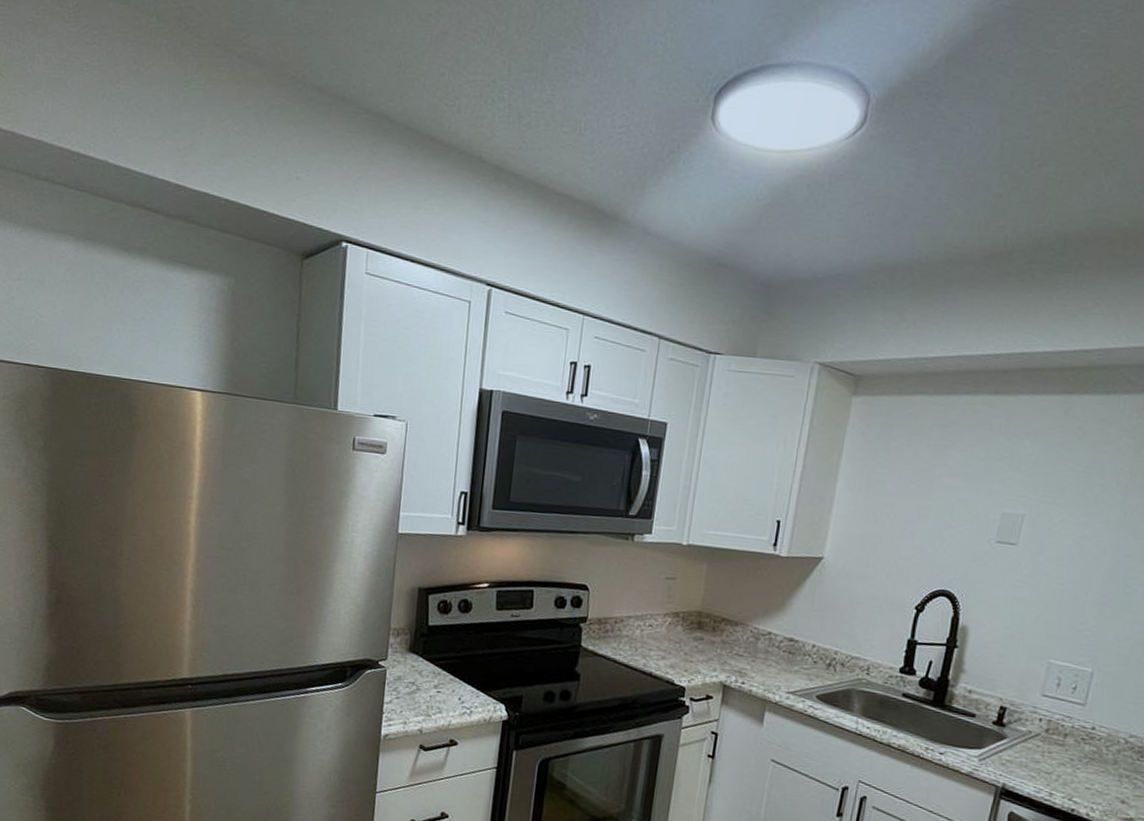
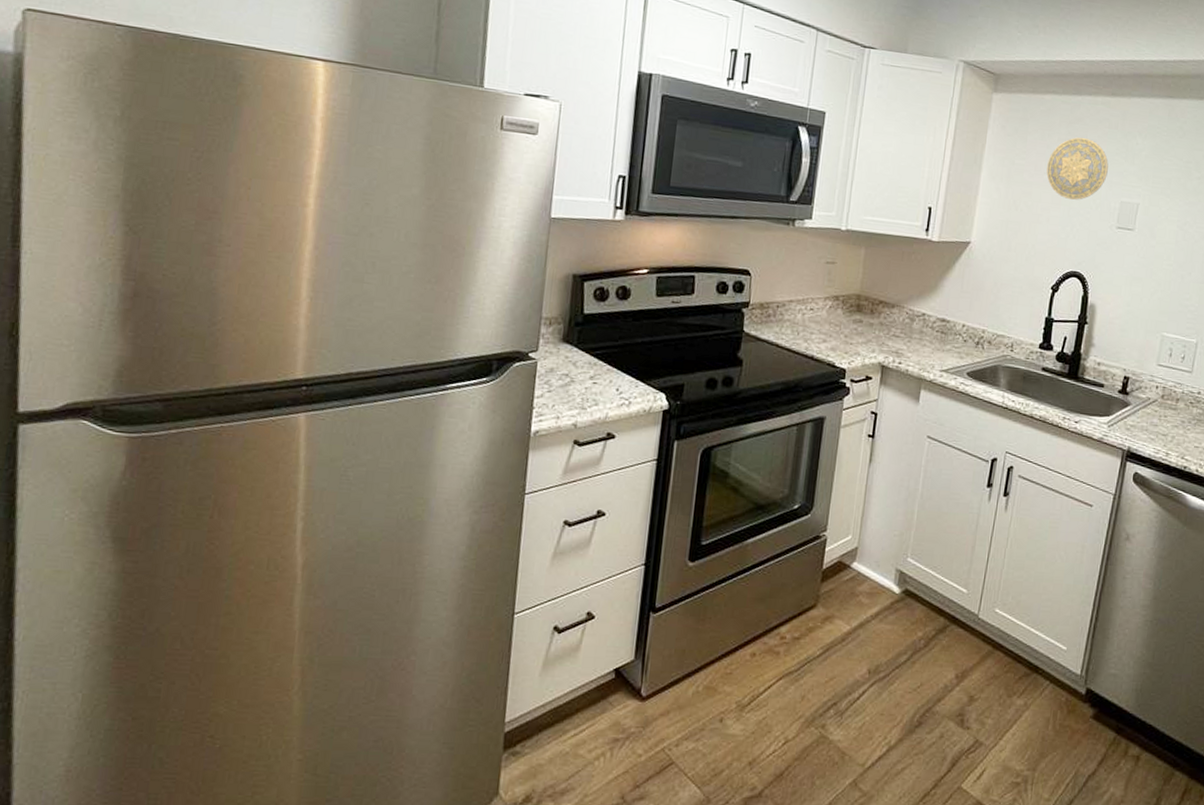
decorative plate: none [913,441,988,512] -> present [1046,137,1109,200]

